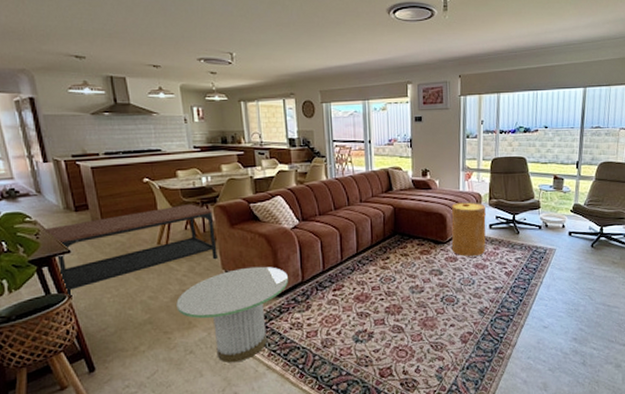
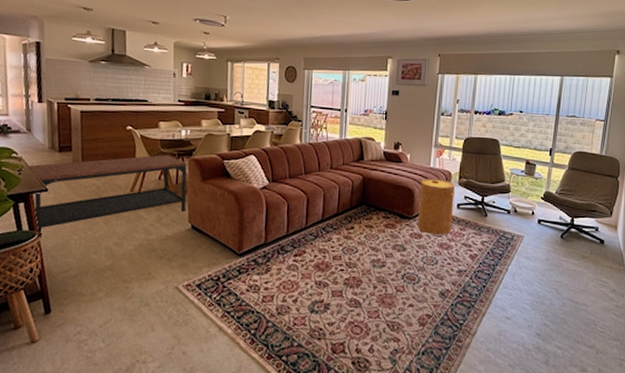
side table: present [176,266,288,363] -> none [139,223,251,320]

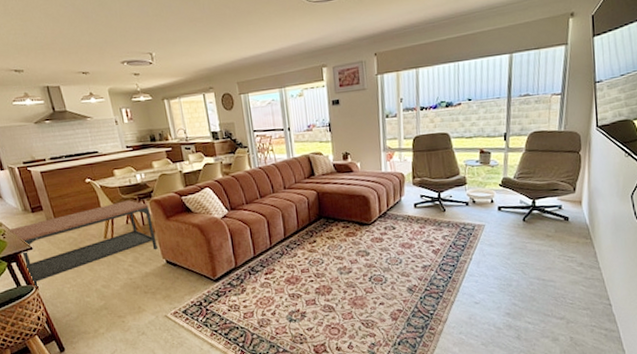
basket: present [417,179,455,236] -> none [374,182,412,237]

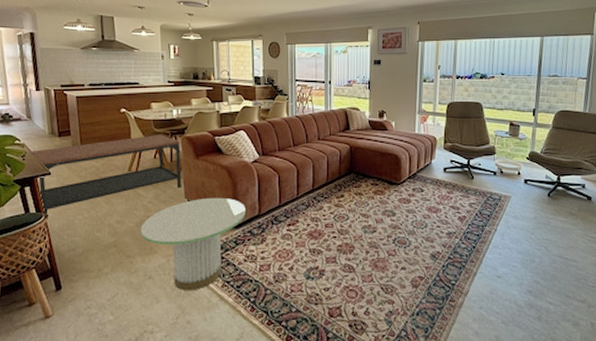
side table: none [126,254,223,343] -> present [140,197,245,291]

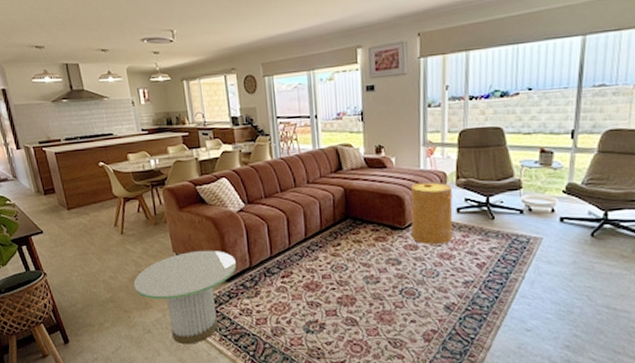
coffee table: present [31,135,182,217] -> none [22,187,168,275]
basket: none [405,145,440,200] -> present [410,182,453,245]

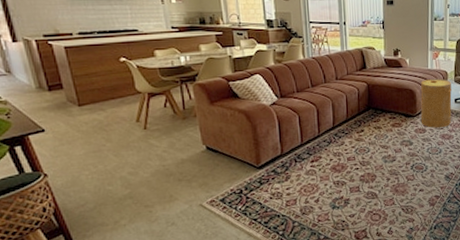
side table: present [133,250,236,345] -> none [157,140,268,233]

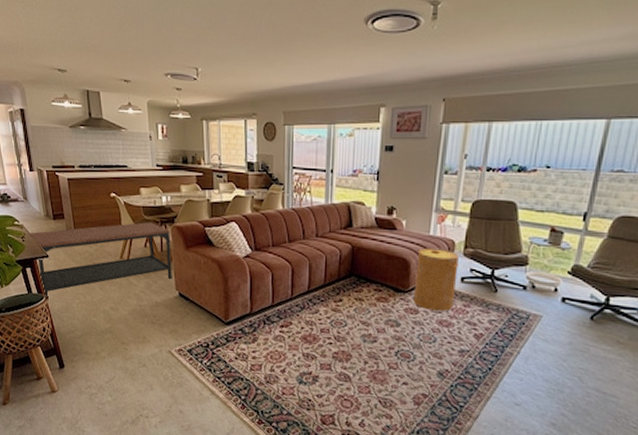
coffee table: none [17,83,198,176] -> present [29,222,172,299]

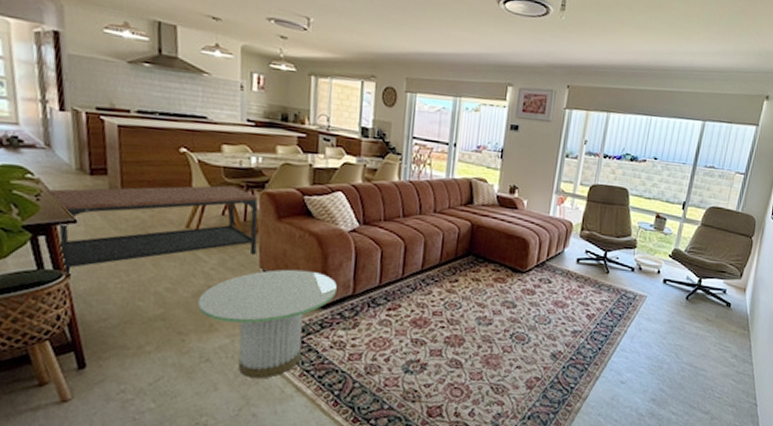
side table: none [134,291,237,383] -> present [197,269,337,379]
basket: present [413,248,459,312] -> none [530,229,576,293]

